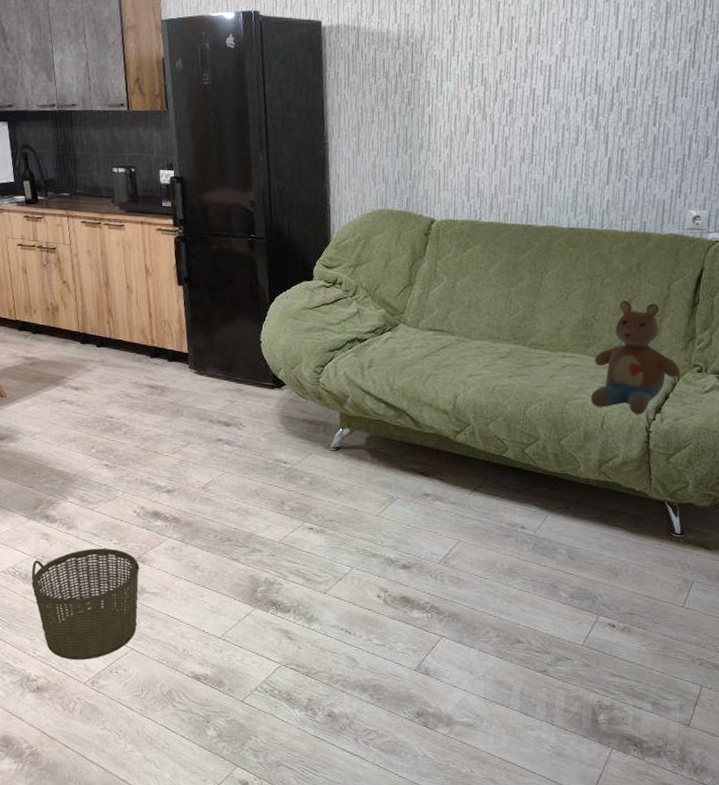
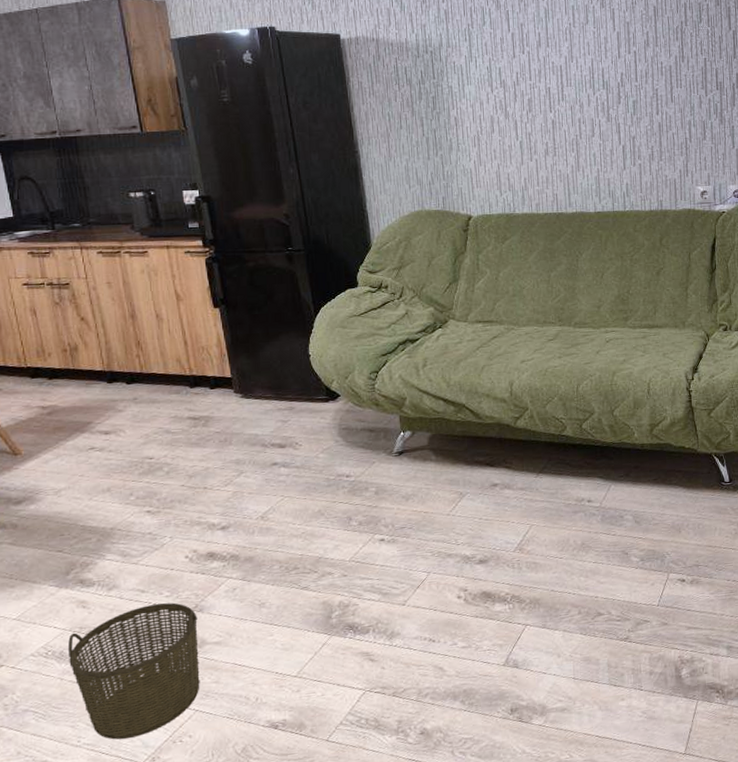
bottle: present [20,151,39,205] -> none [18,183,46,240]
stuffed toy: present [591,300,680,415] -> none [633,273,709,377]

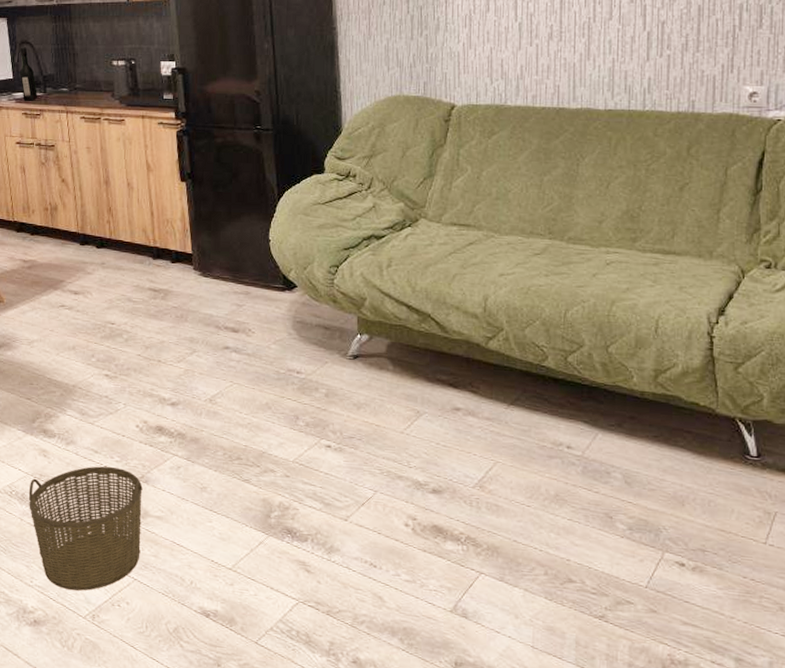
bottle: none [18,183,46,240] -> present [19,47,38,101]

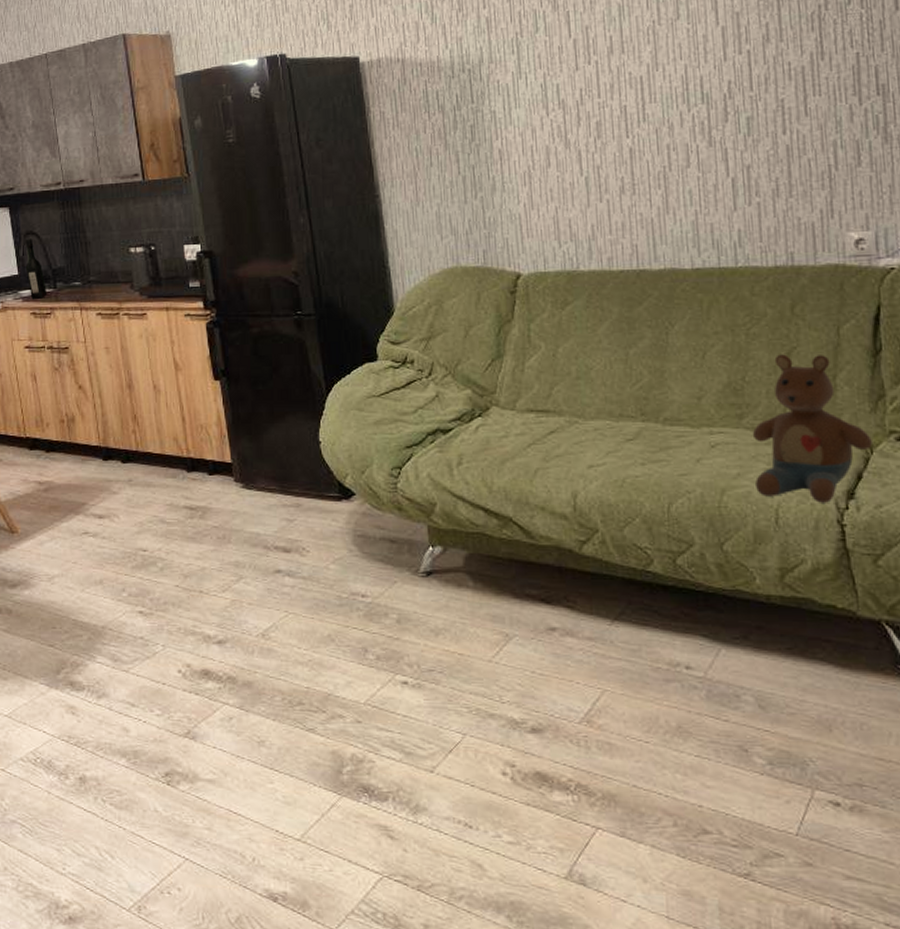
basket: present [28,466,143,591] -> none [56,721,191,877]
stuffed toy: none [641,188,745,317] -> present [752,354,872,503]

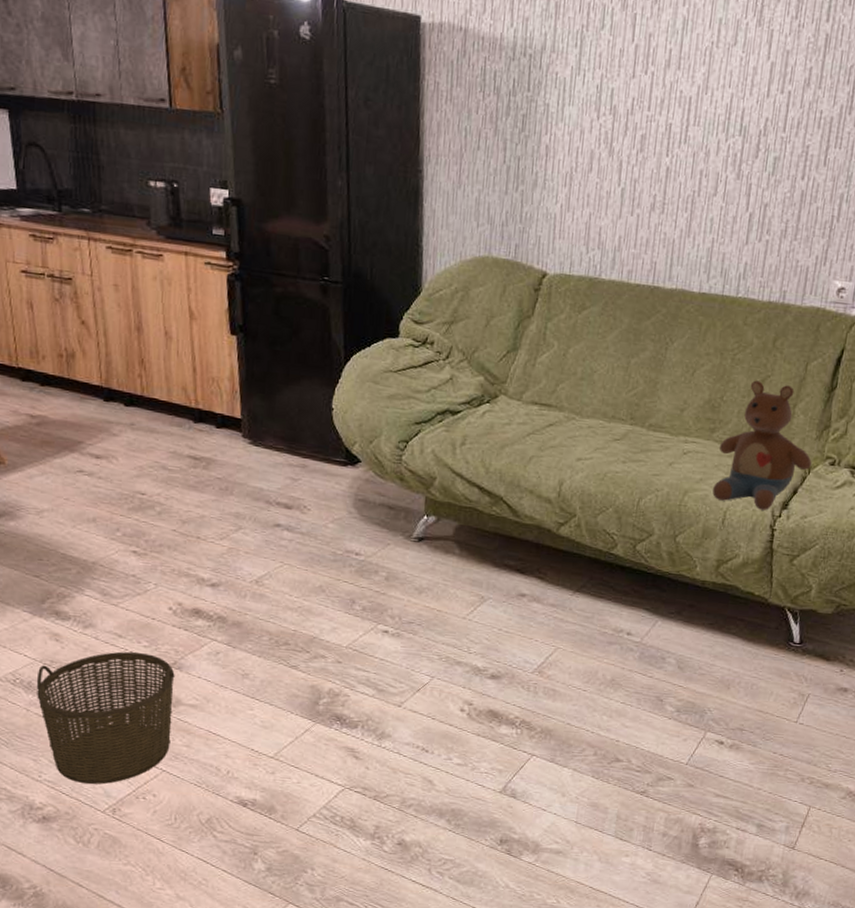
bottle: present [24,238,48,299] -> none [25,150,51,221]
basket: none [56,721,191,877] -> present [36,651,175,784]

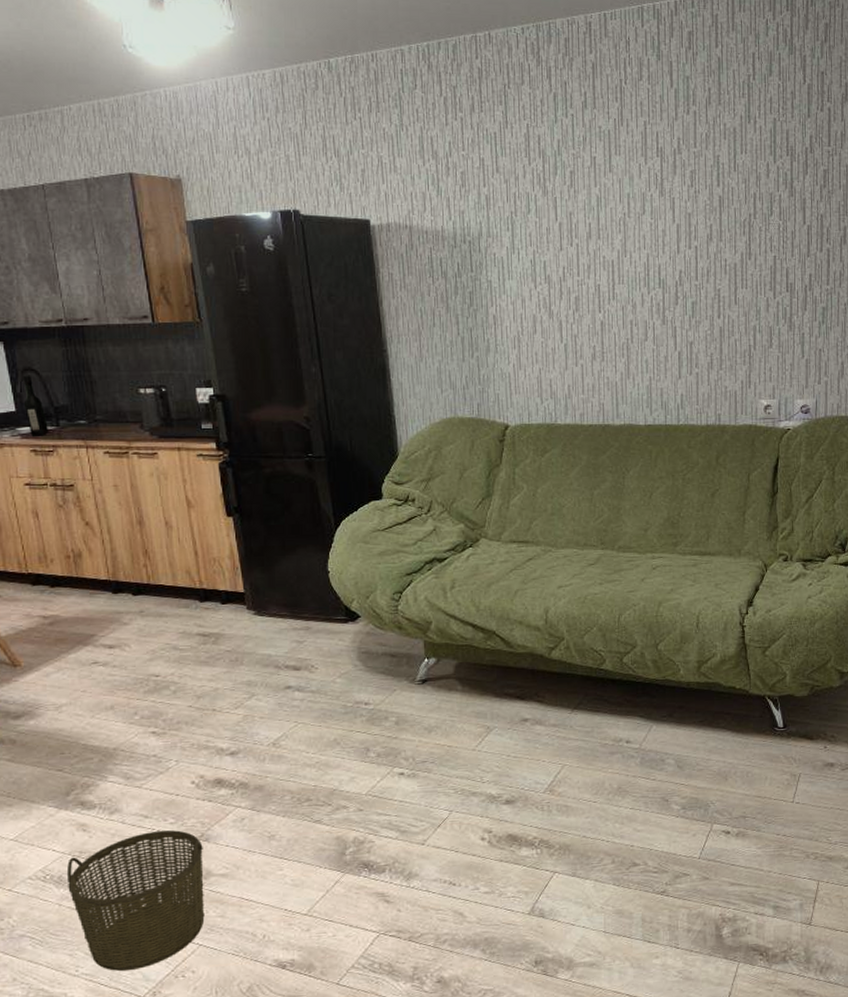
bottle: none [25,150,51,221] -> present [21,375,49,436]
stuffed toy: present [712,380,812,510] -> none [683,495,767,610]

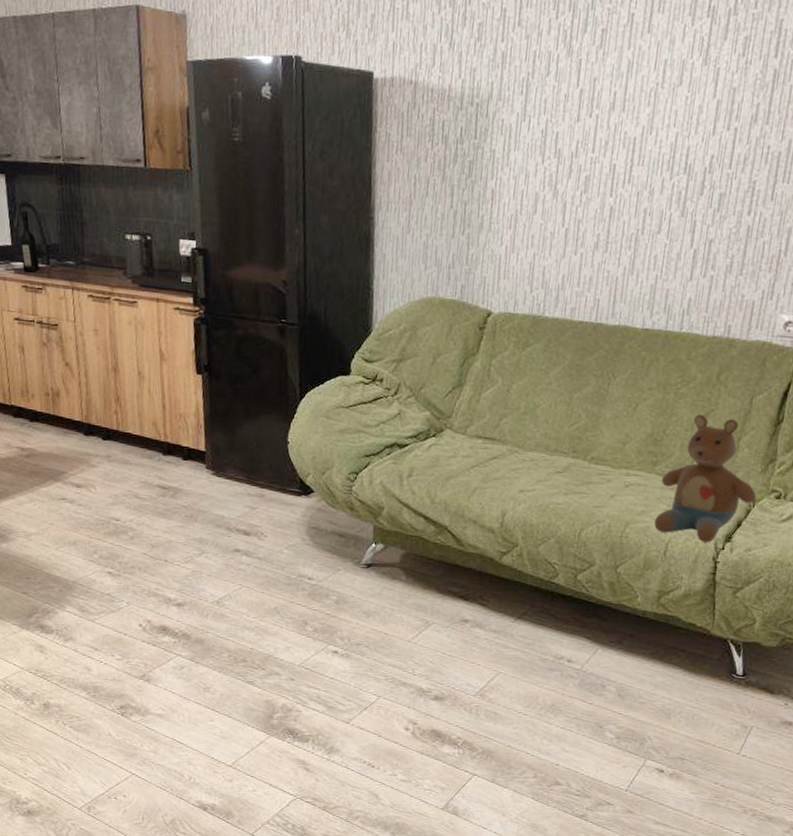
basket: present [66,829,205,971] -> none [23,663,144,784]
stuffed toy: none [683,495,767,610] -> present [654,414,757,543]

